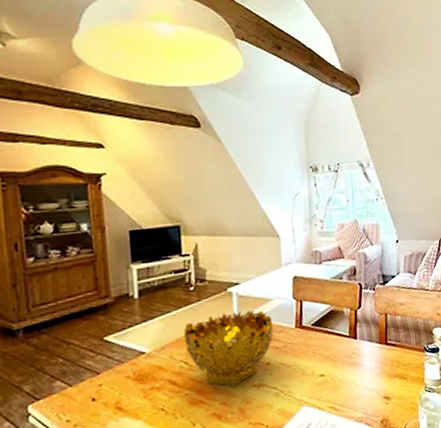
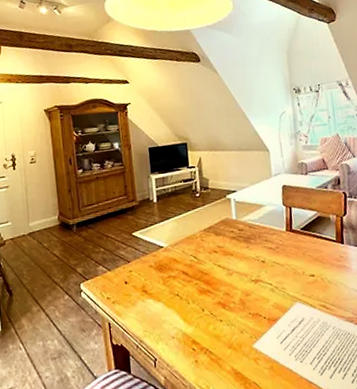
decorative bowl: present [183,310,274,388] -> none [192,214,267,281]

